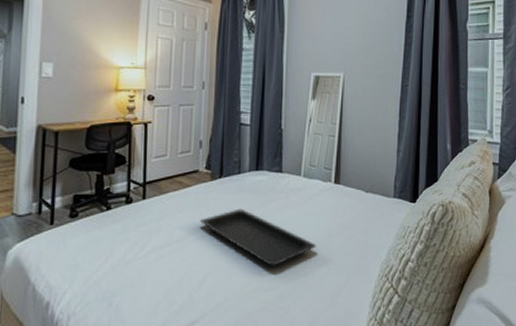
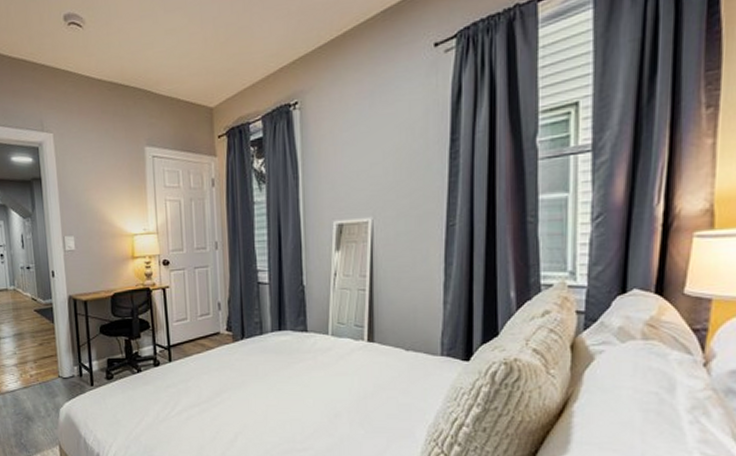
serving tray: present [200,208,316,266] -> none [226,370,350,427]

